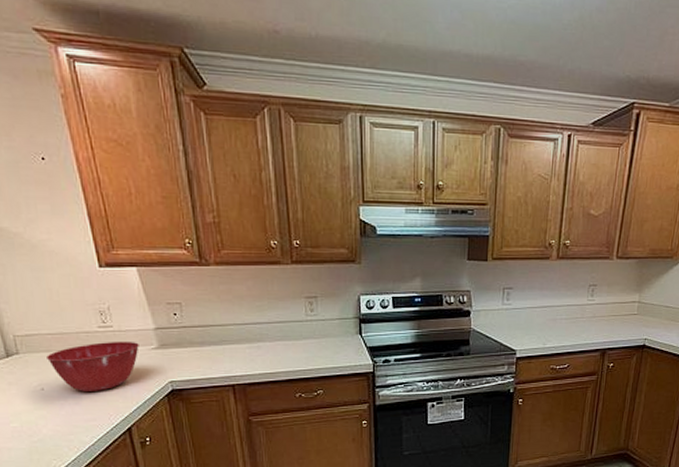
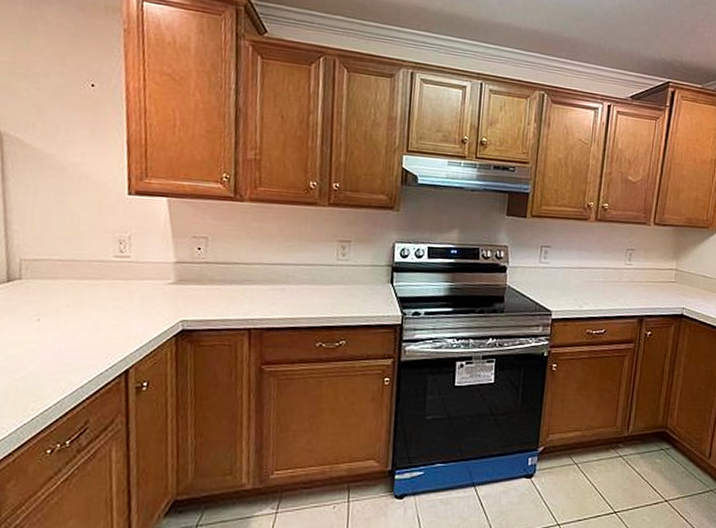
mixing bowl: present [47,341,139,393] -> none [51,272,155,327]

